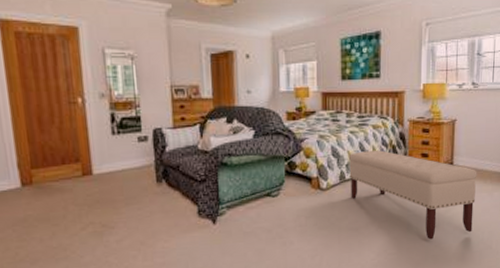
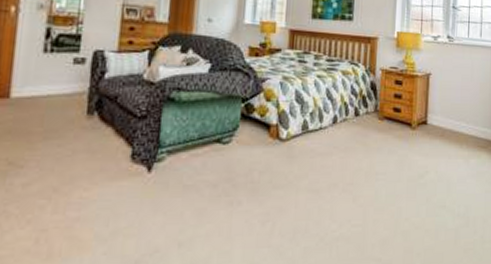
bench: present [349,150,477,240] -> none [313,99,453,211]

